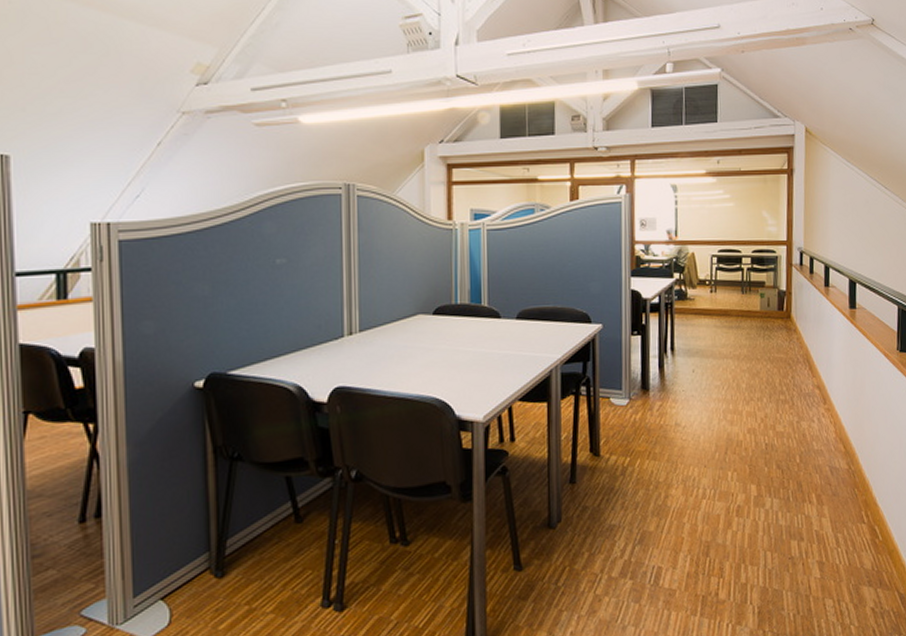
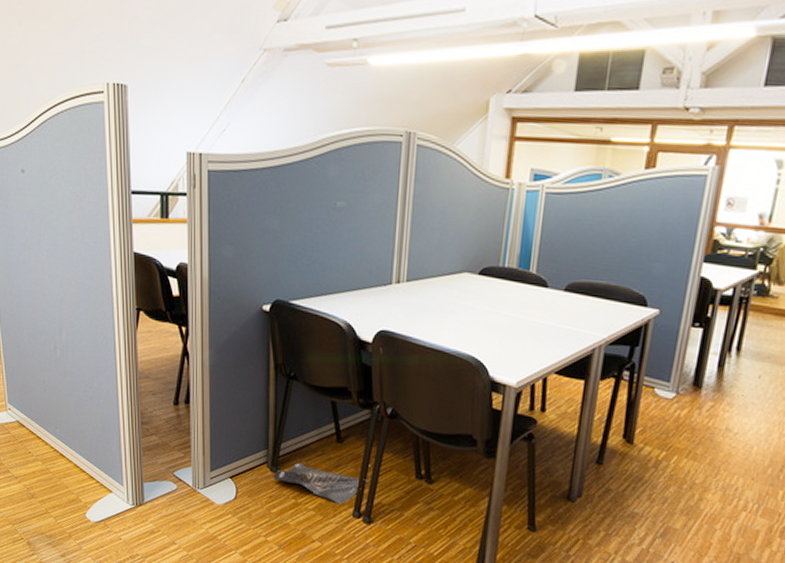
bag: none [217,557,337,597] -> present [272,462,369,505]

